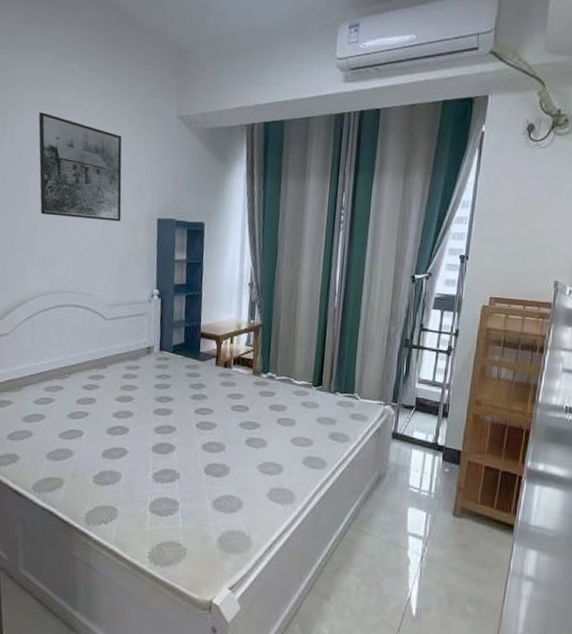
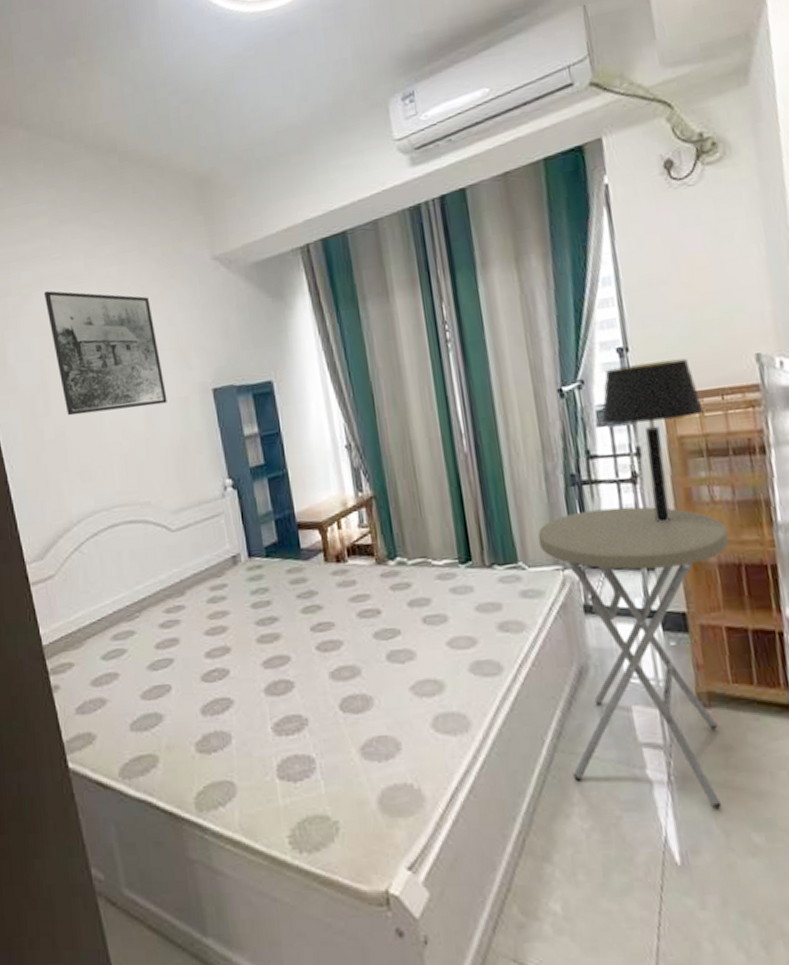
side table: none [357,366,504,584] -> present [538,506,729,808]
table lamp: none [437,269,509,386] -> present [602,358,704,522]

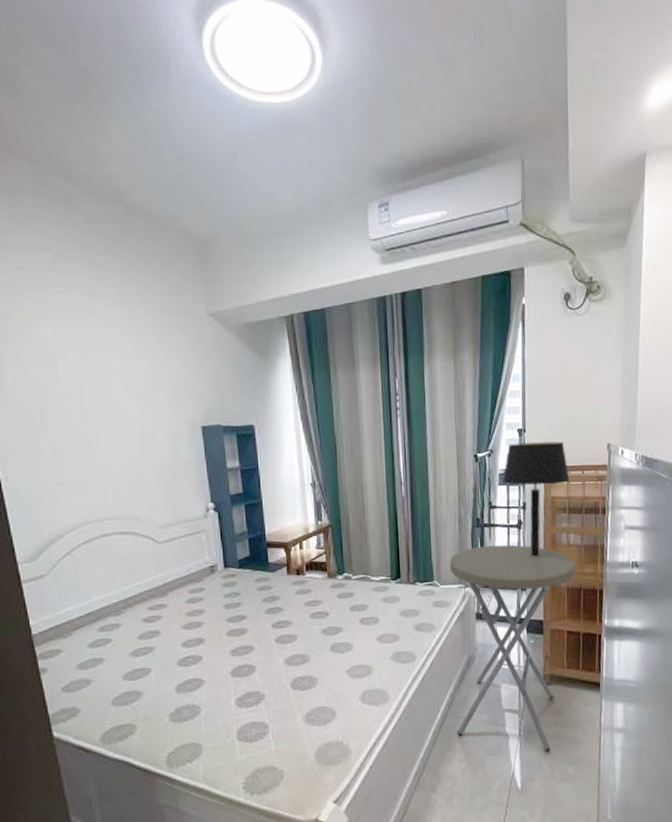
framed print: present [43,291,167,416] -> none [44,321,160,437]

